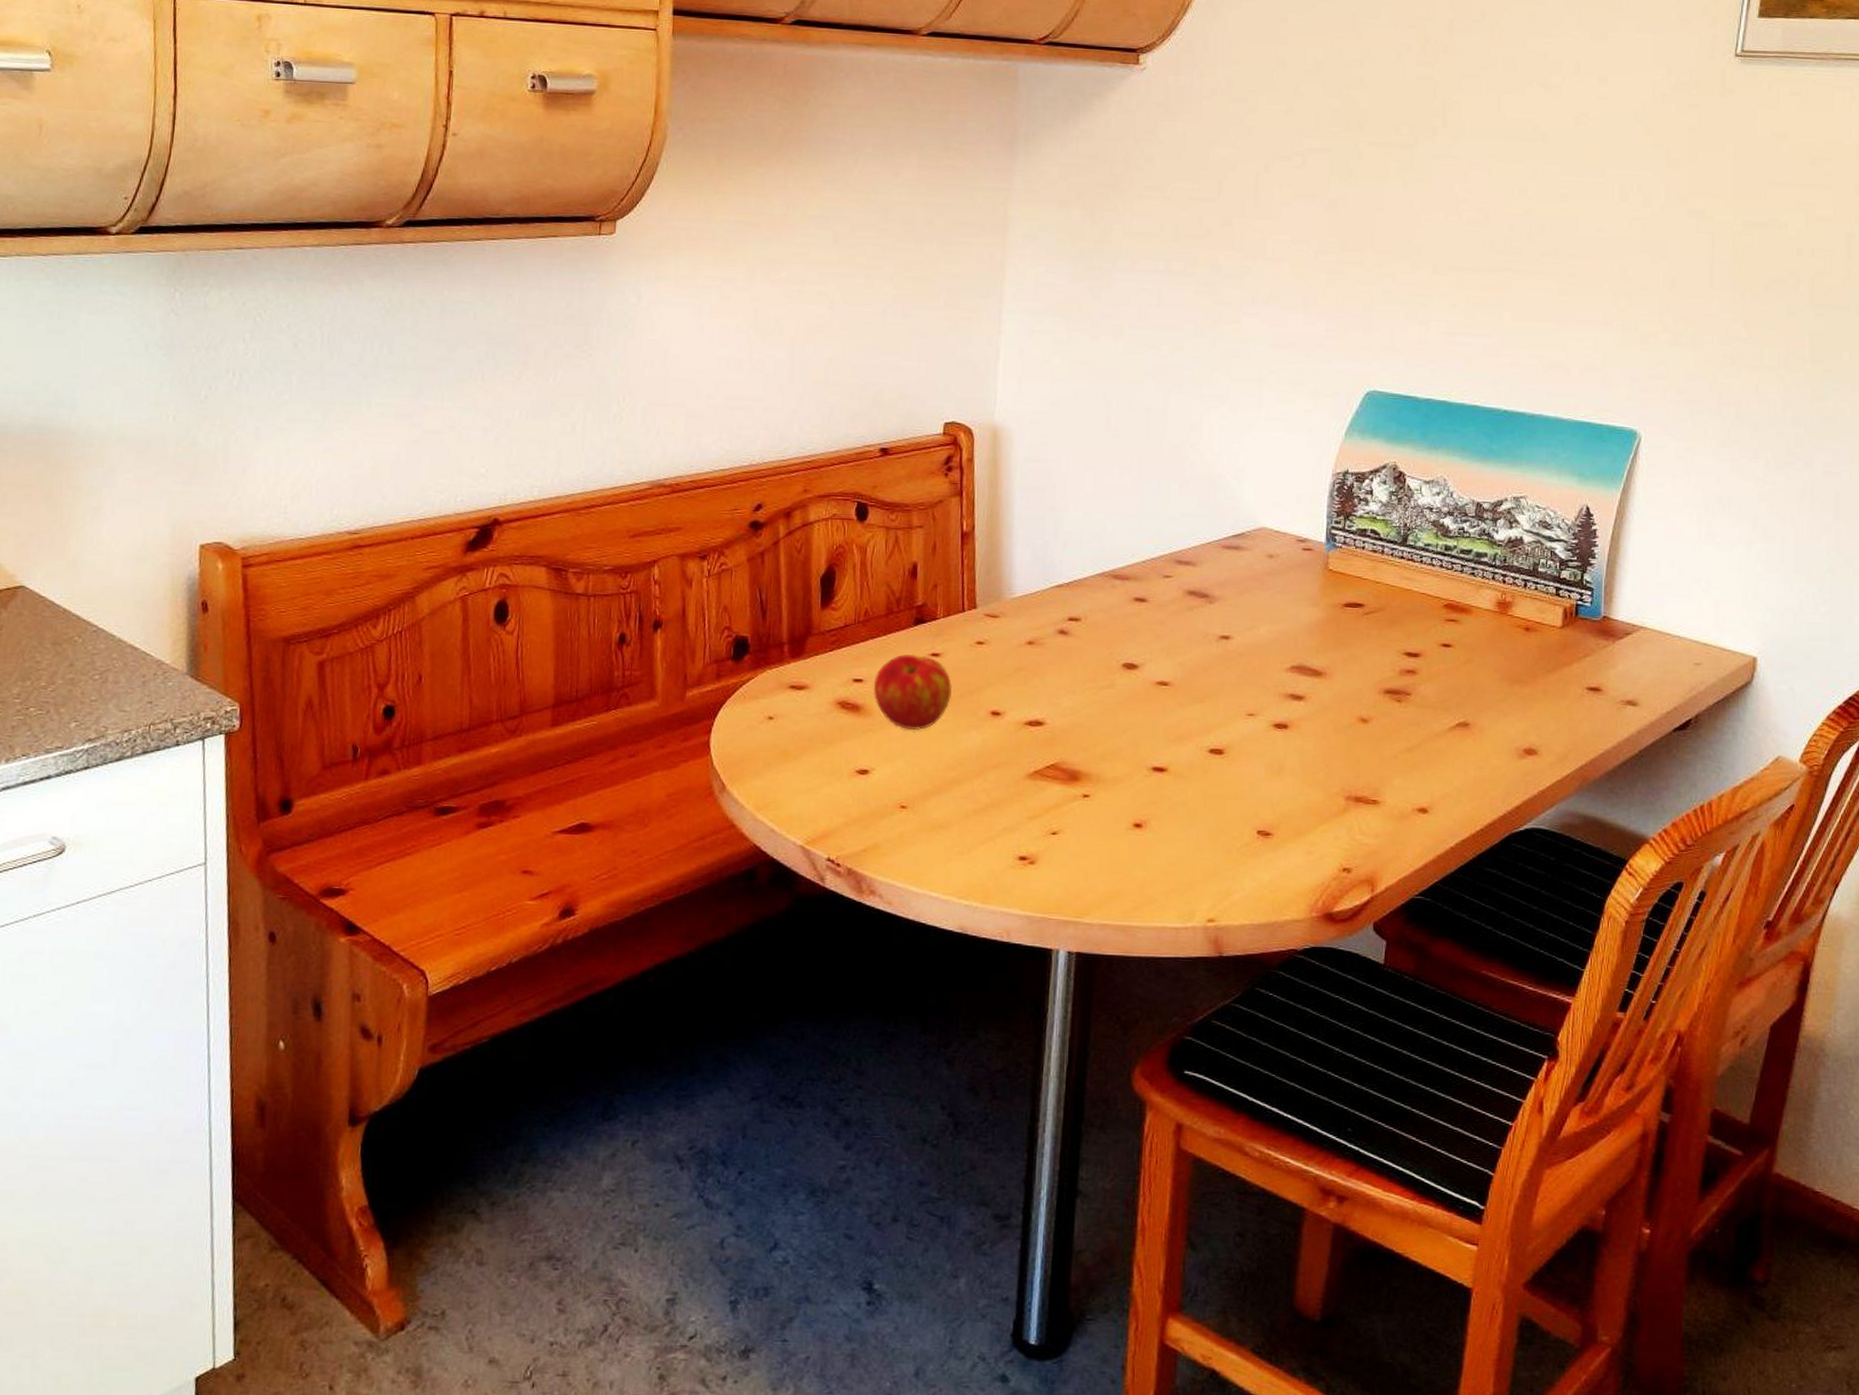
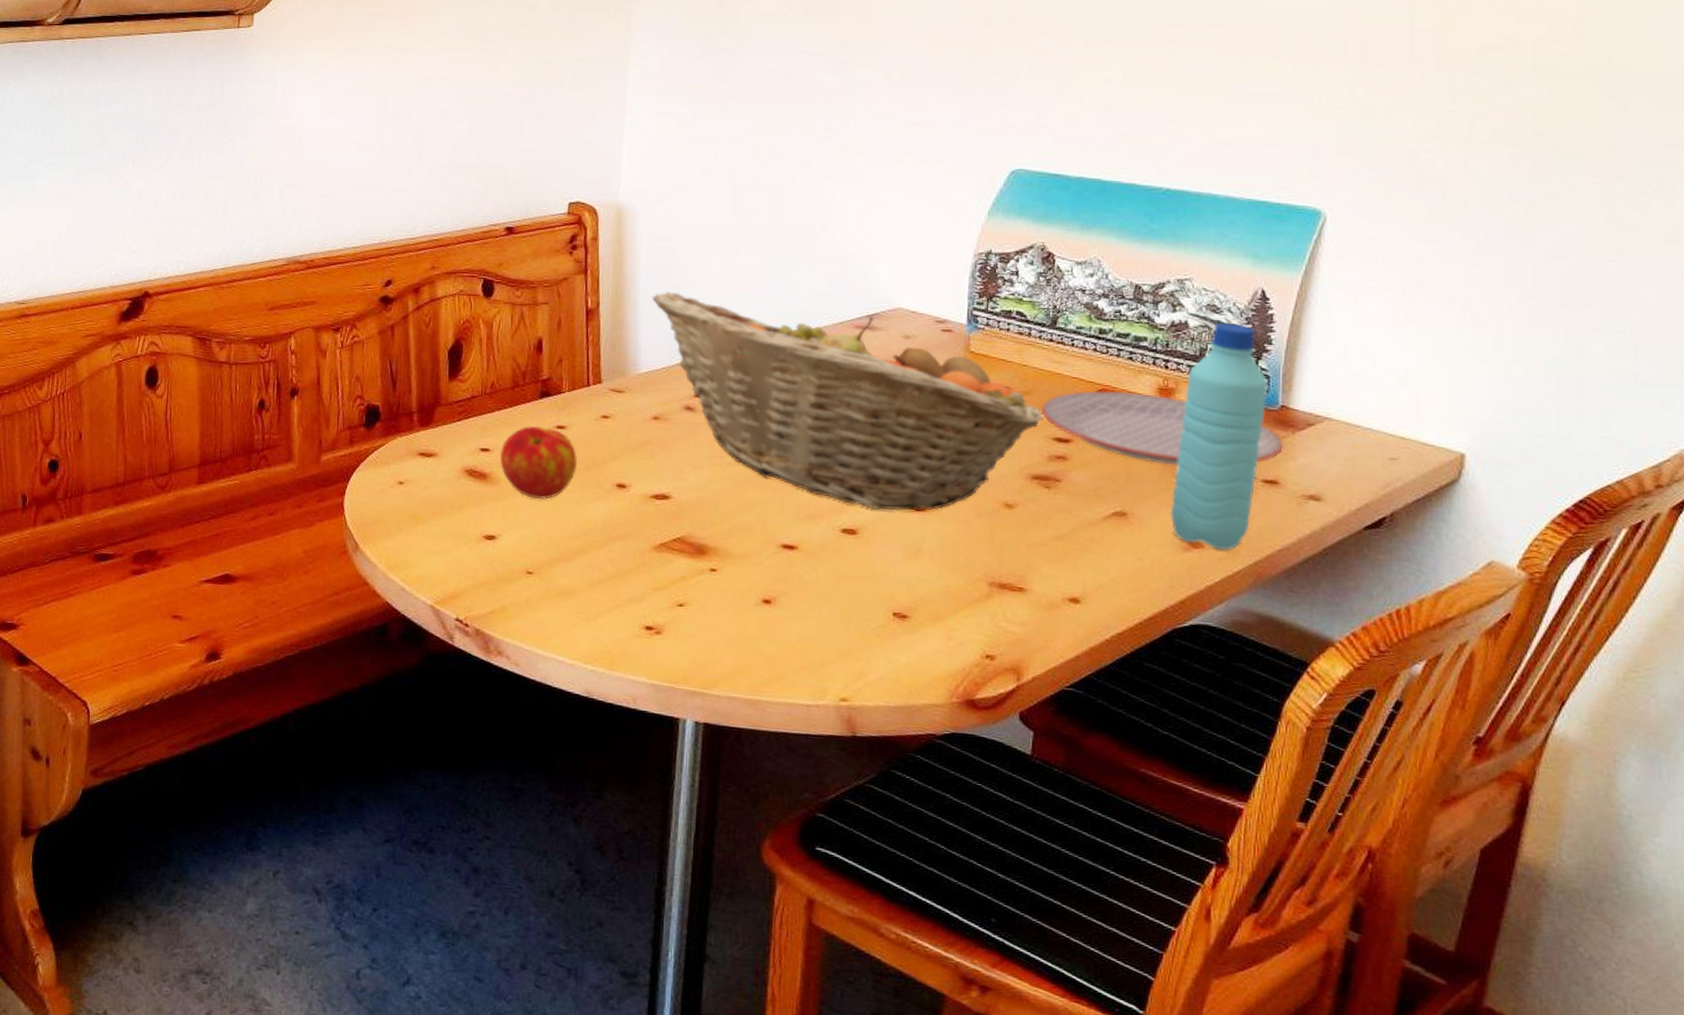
fruit basket: none [1027,513,1395,729] -> present [652,291,1044,511]
plate: none [1393,605,1605,676] -> present [1041,391,1283,465]
water bottle: none [1508,538,1592,756] -> present [1170,322,1268,551]

